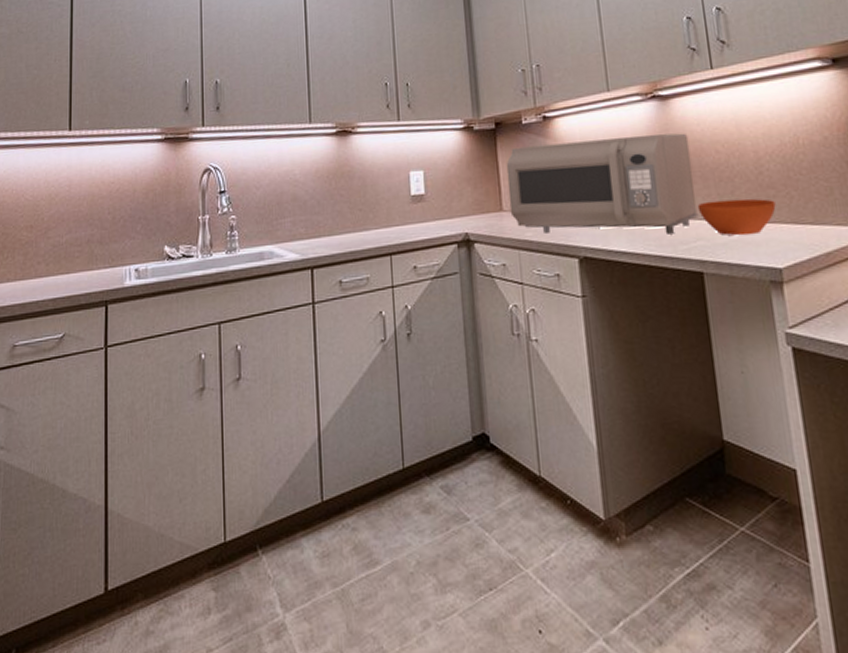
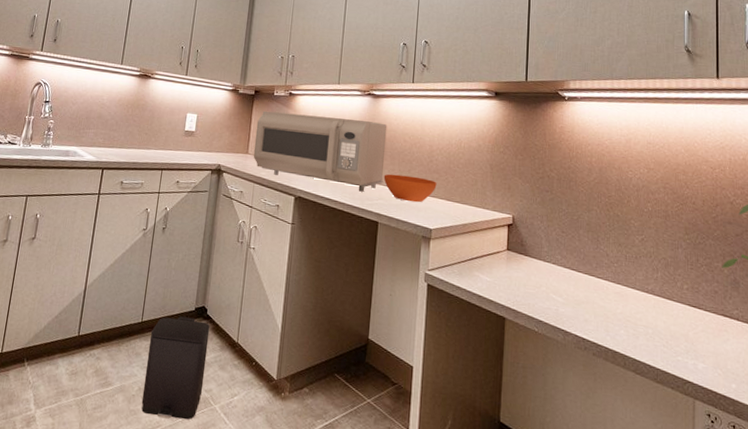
pedal bin: none [418,451,506,599] -> present [141,316,210,419]

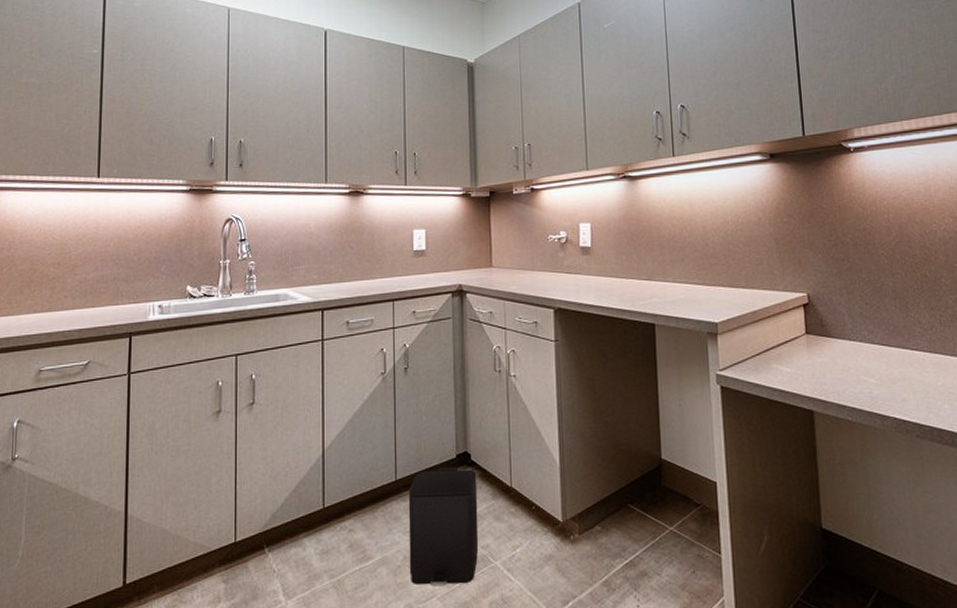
microwave: present [253,110,387,192] -> none [497,208,654,292]
bowl: present [383,174,437,203] -> none [654,265,717,295]

